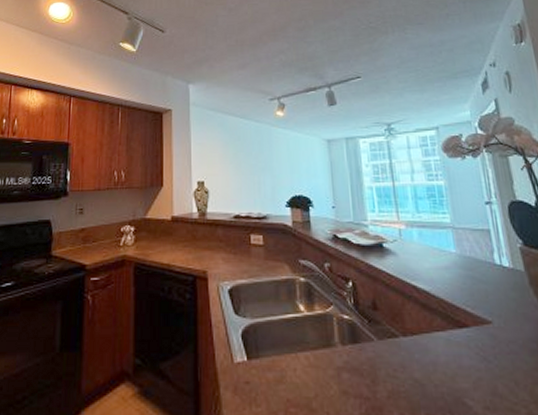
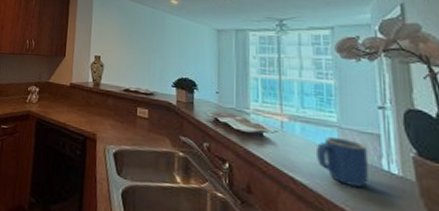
mug: none [434,237,484,285] -> present [315,136,369,187]

